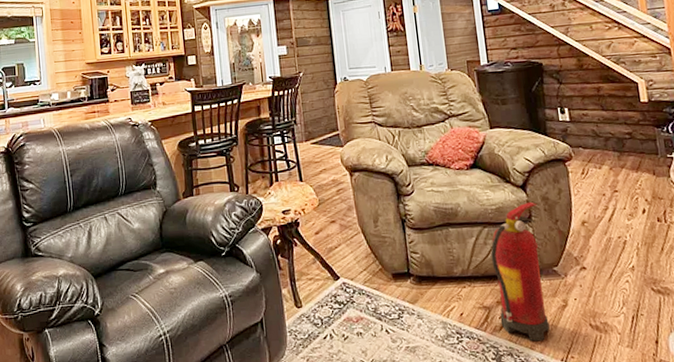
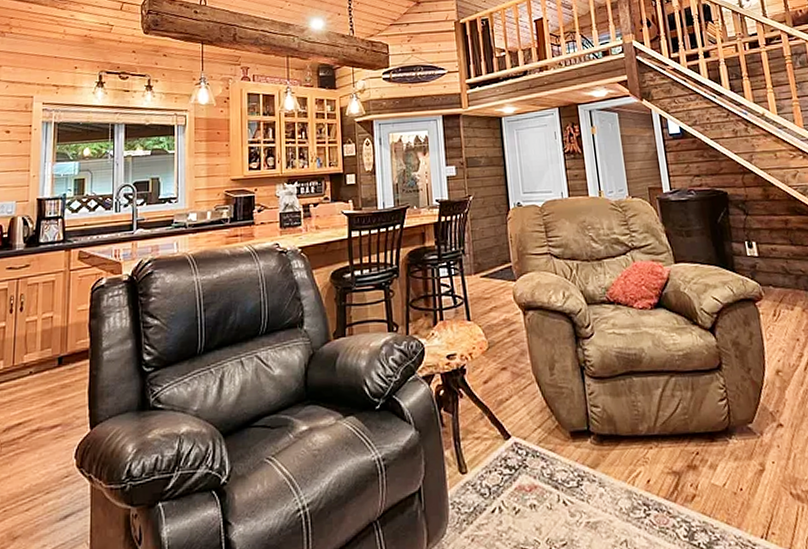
fire extinguisher: present [490,201,550,342] -> none [679,347,747,515]

